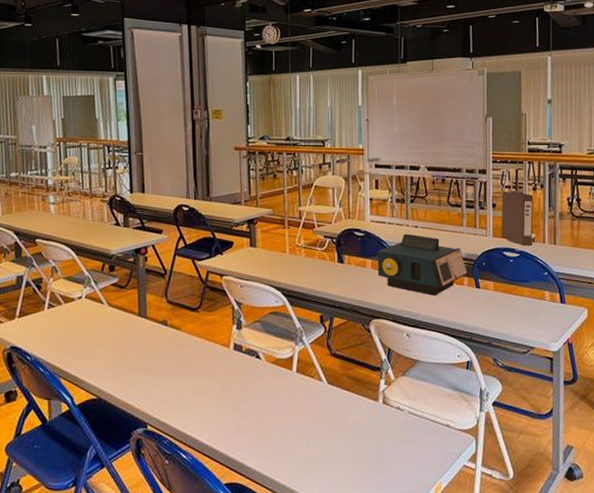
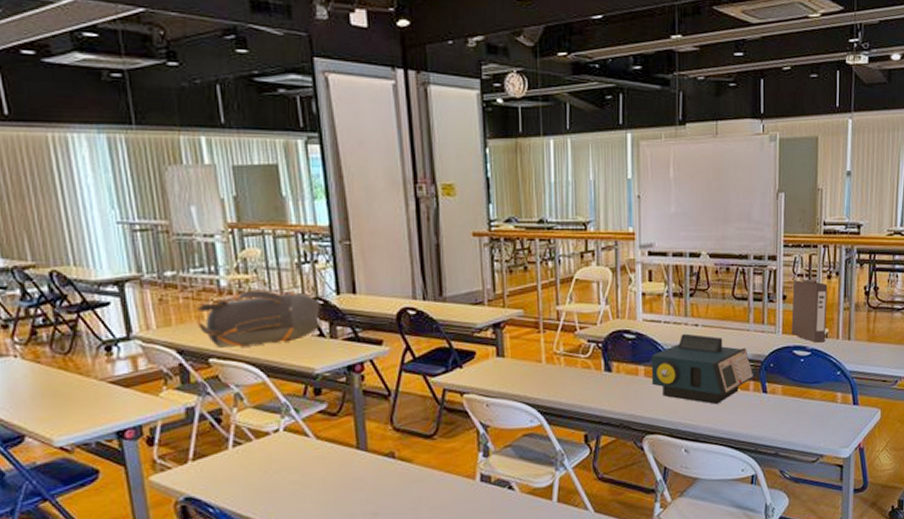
backpack: none [29,188,118,231] -> present [196,289,320,348]

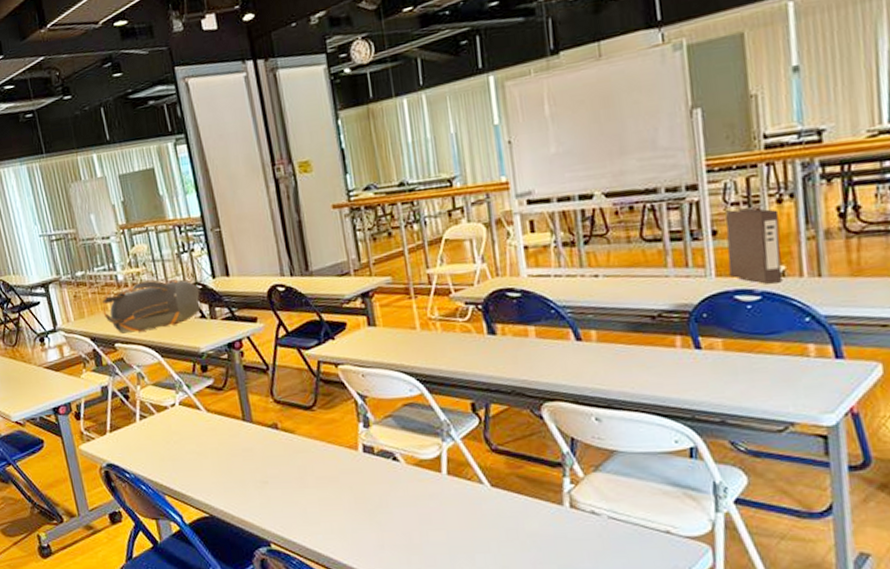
projector: present [651,333,754,404] -> none [542,286,681,365]

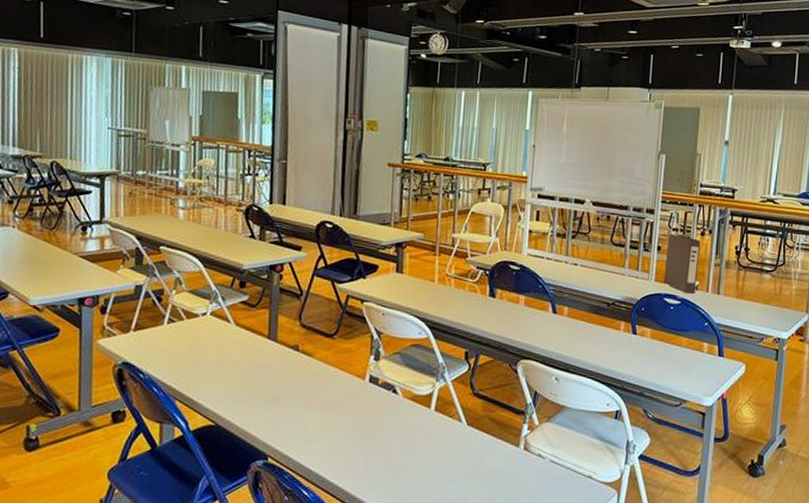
backpack: present [101,279,201,334] -> none [155,192,255,240]

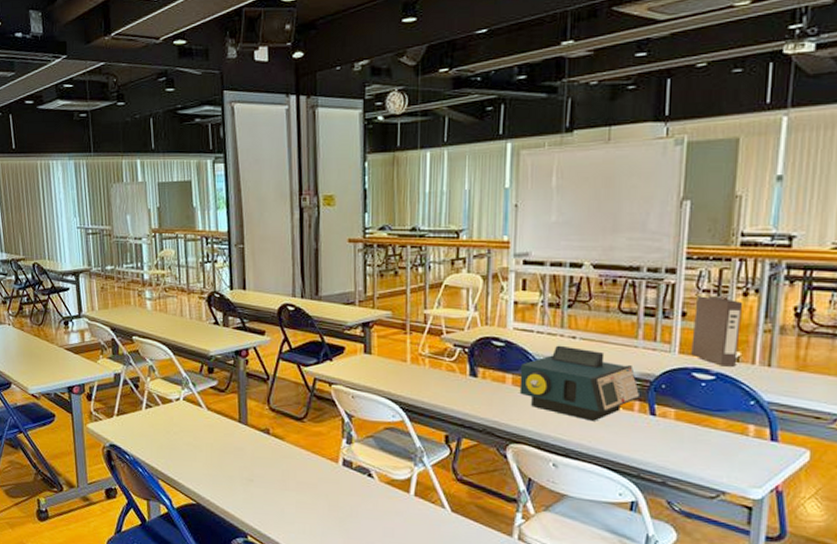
projector: none [530,271,626,339] -> present [519,345,641,421]

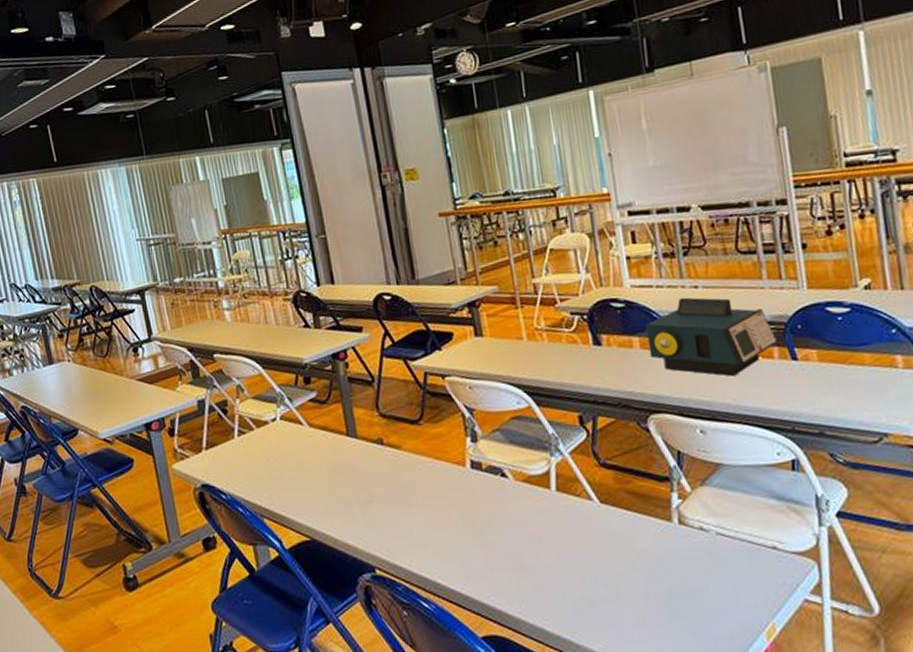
binder: present [691,296,743,367] -> none [813,222,868,297]

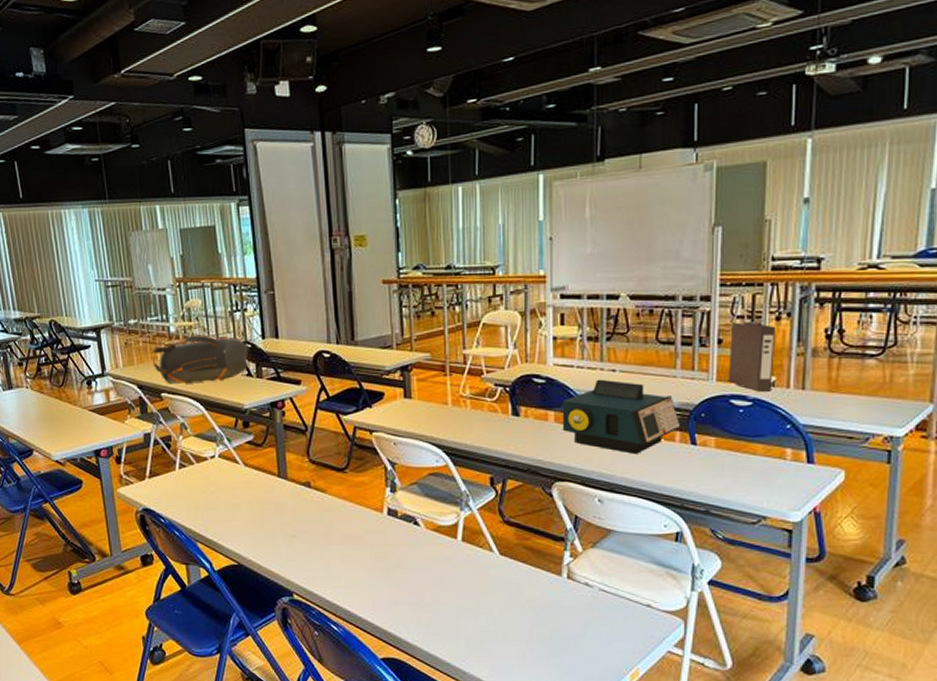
backpack: none [200,287,304,344] -> present [152,334,249,384]
binder: none [813,222,868,297] -> present [728,322,776,392]

